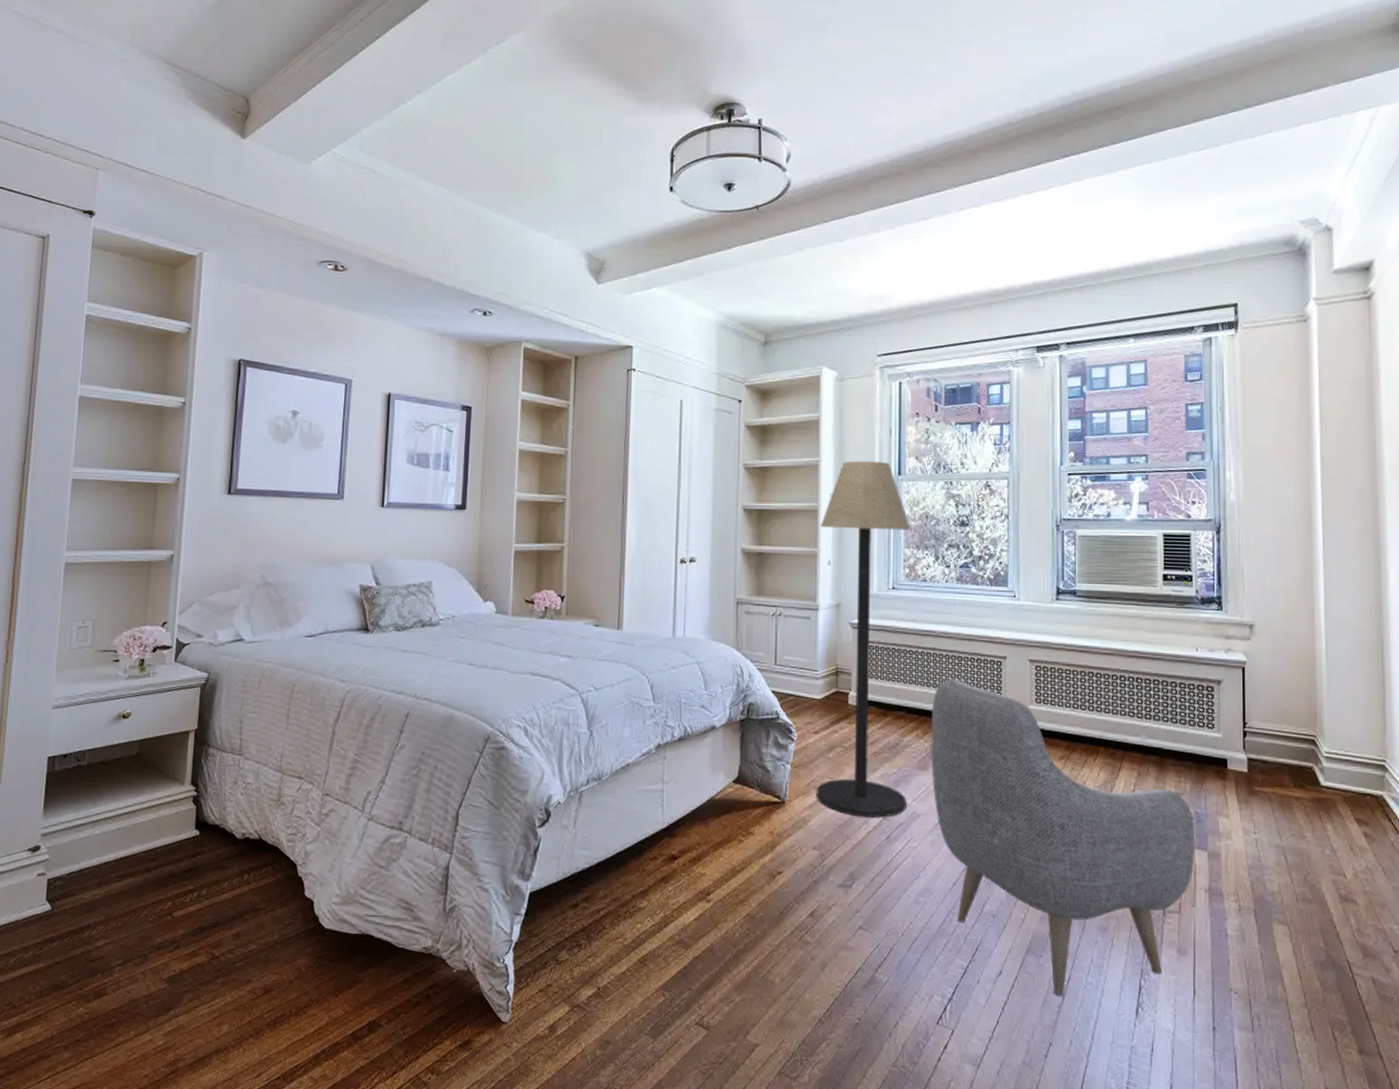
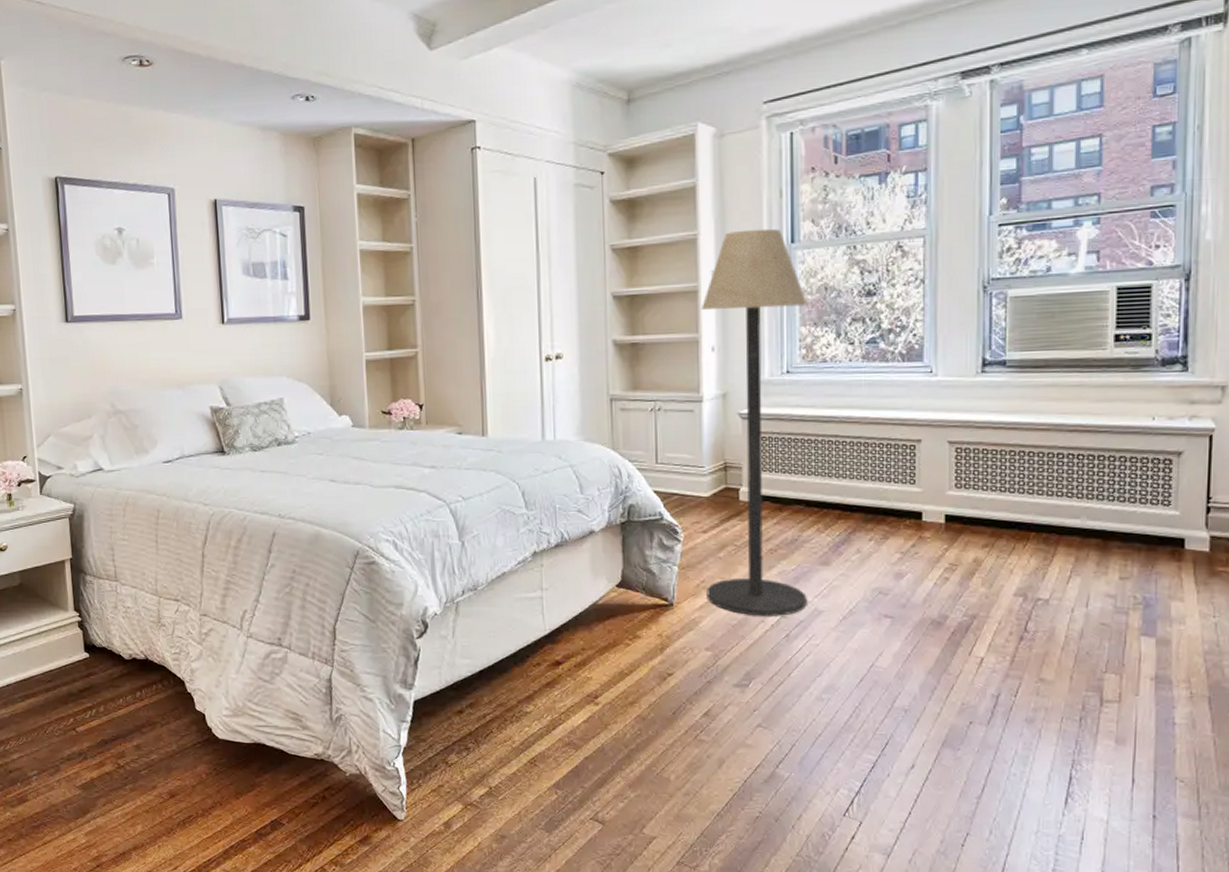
armchair: present [931,679,1196,996] -> none [834,467,1142,788]

